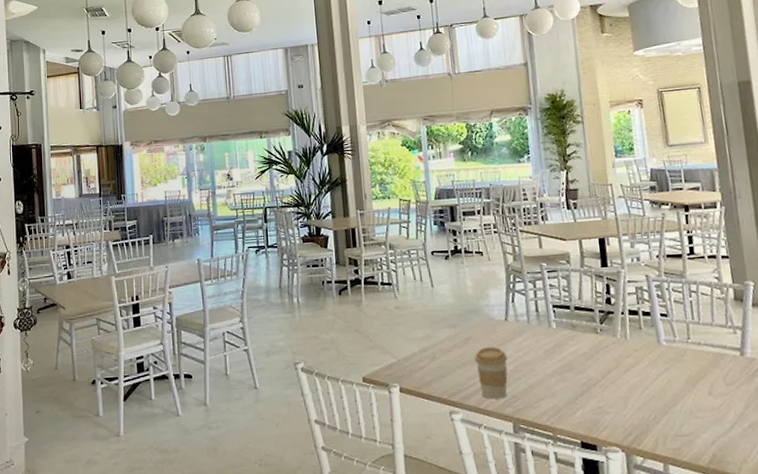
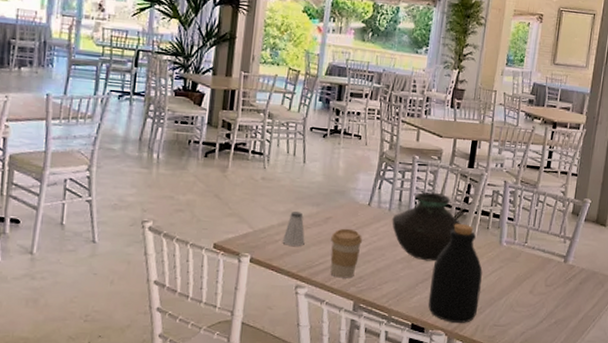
saltshaker: none [427,336,450,371] -> present [282,212,305,246]
vase: none [533,297,609,372] -> present [392,191,461,262]
bottle: none [589,326,653,437] -> present [428,223,483,323]

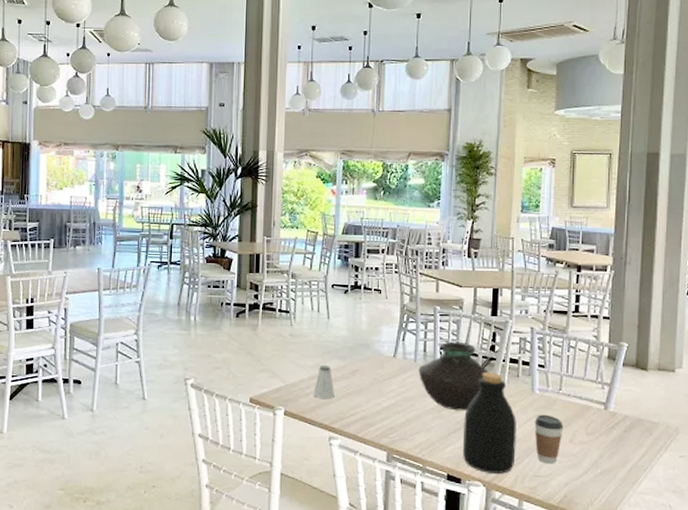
coffee cup: present [330,228,362,279] -> none [360,380,390,429]
coffee cup: none [498,266,526,314] -> present [534,414,564,464]

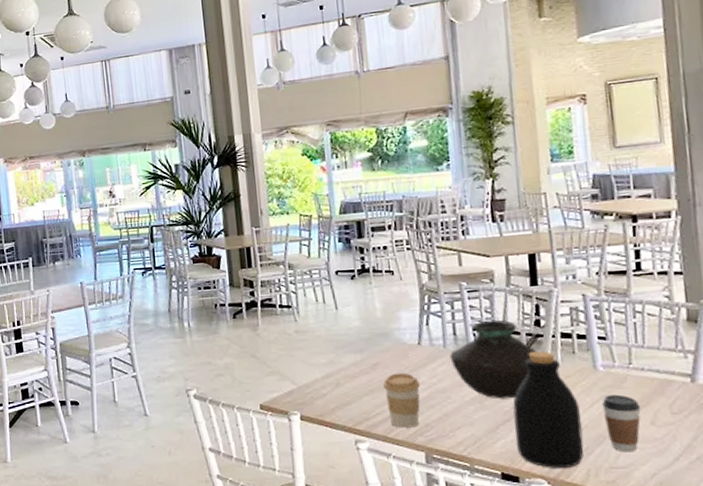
saltshaker: present [313,365,335,399] -> none [330,361,355,398]
coffee cup: none [360,380,390,429] -> present [383,372,420,428]

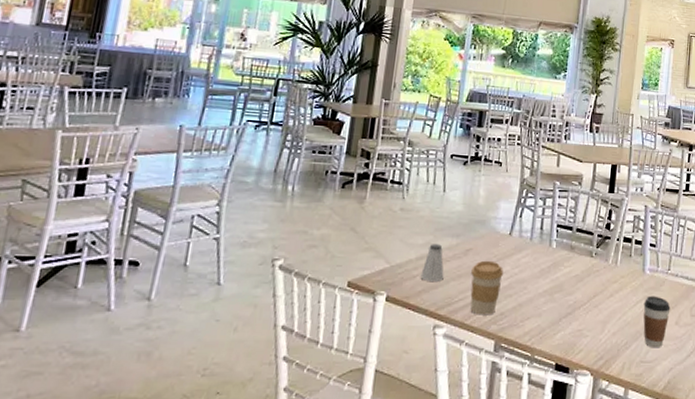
saltshaker: none [330,361,355,398] -> present [420,244,444,281]
vase: present [450,319,537,399] -> none [533,219,604,294]
bottle: present [513,350,584,468] -> none [572,251,627,361]

